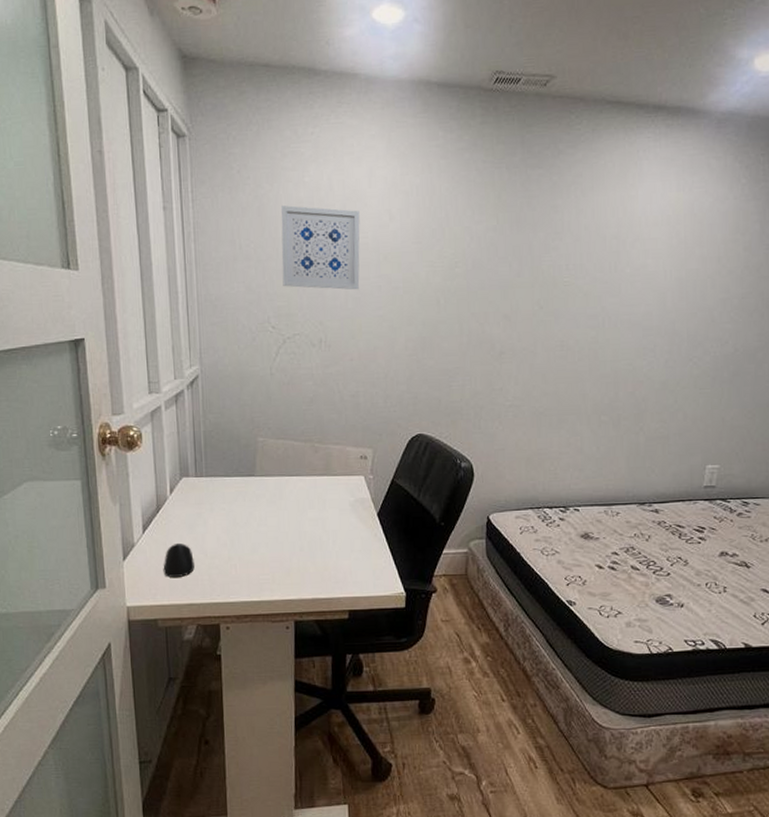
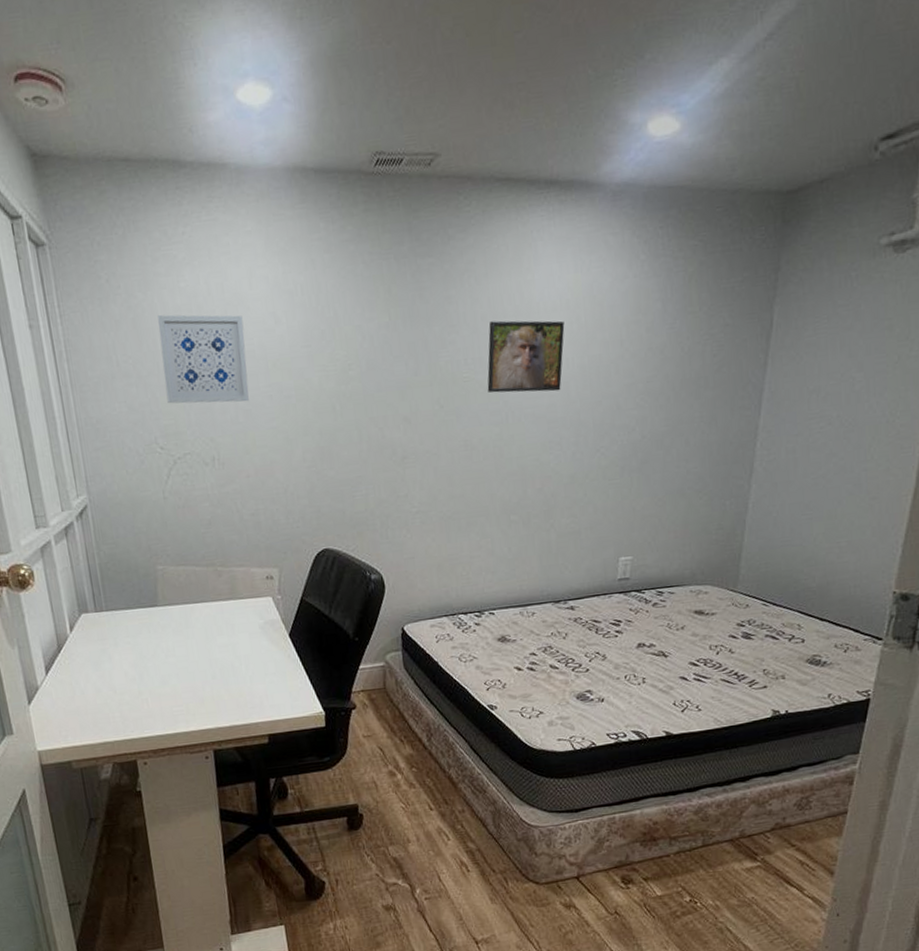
computer mouse: present [163,542,194,577] -> none [71,681,105,718]
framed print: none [586,231,665,301] -> present [487,320,565,393]

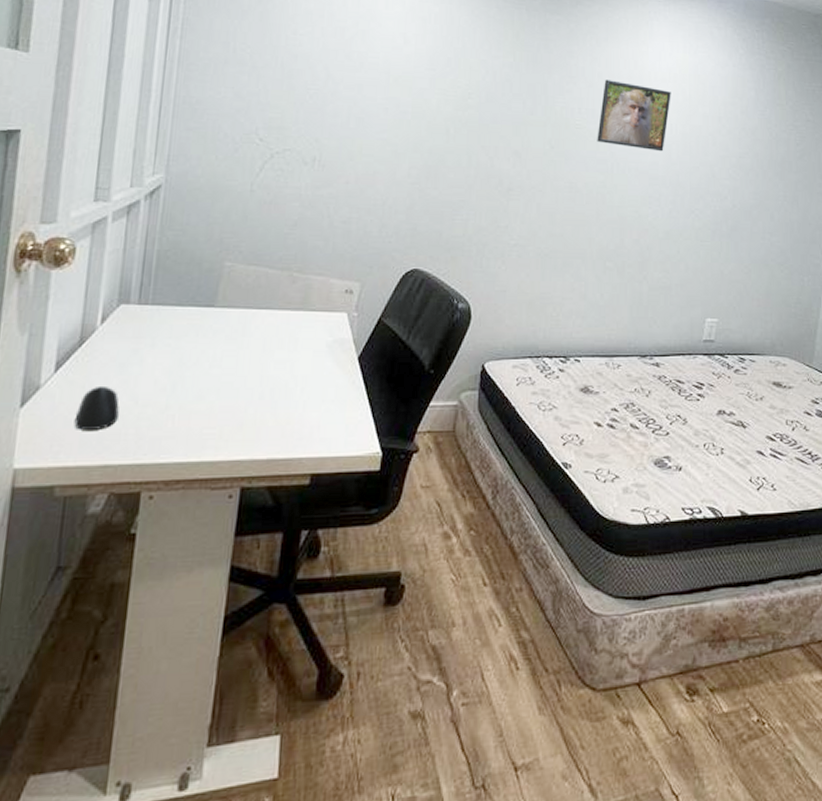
computer mouse: none [71,681,105,718] -> present [74,385,120,430]
wall art: present [158,314,249,404] -> none [278,14,373,110]

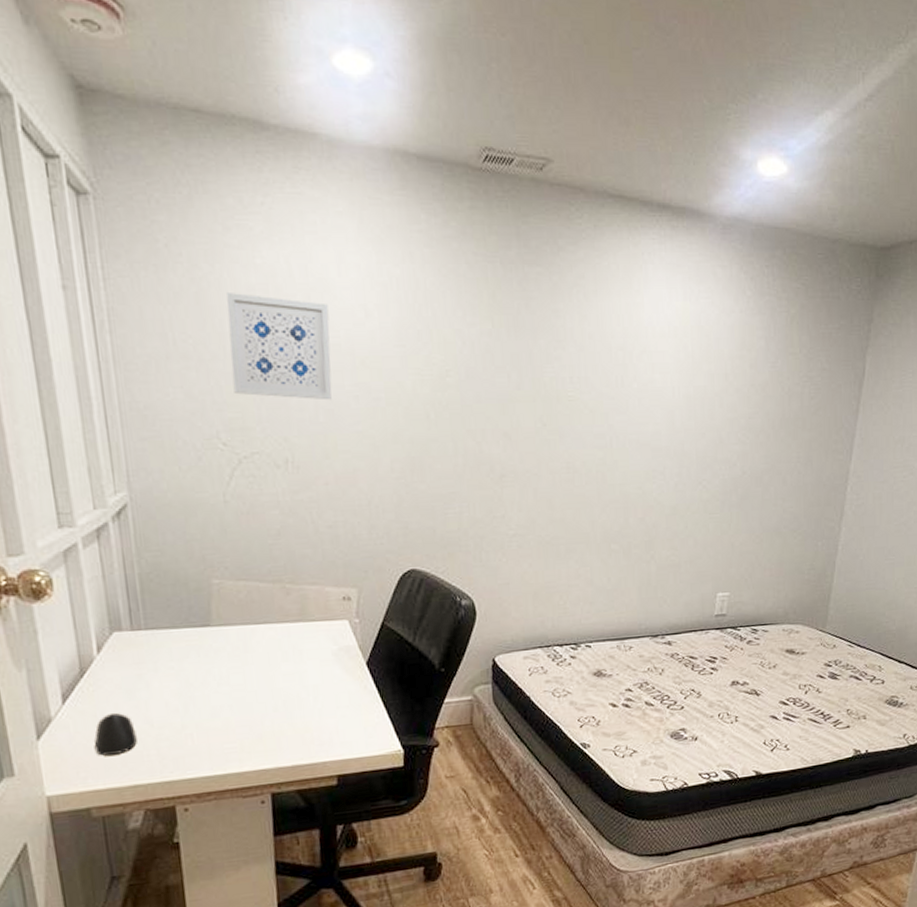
wall art: none [278,14,373,110] -> present [227,293,332,401]
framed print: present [597,80,671,152] -> none [592,341,672,419]

